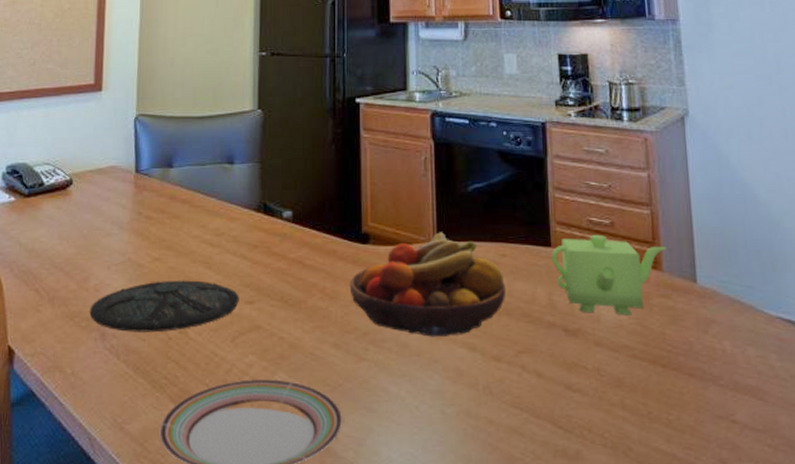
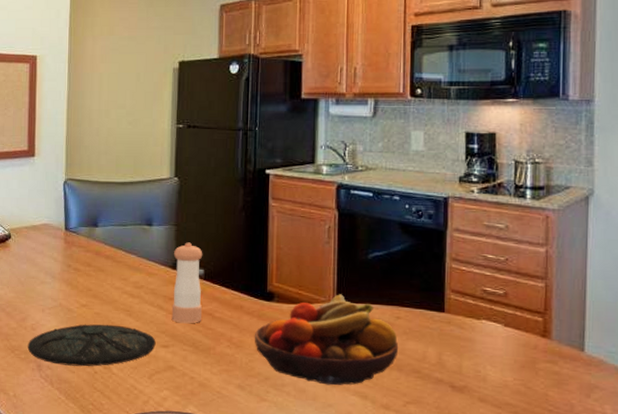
pepper shaker: none [256,181,292,275] -> present [171,242,203,324]
teapot: present [551,235,667,316] -> none [444,303,558,378]

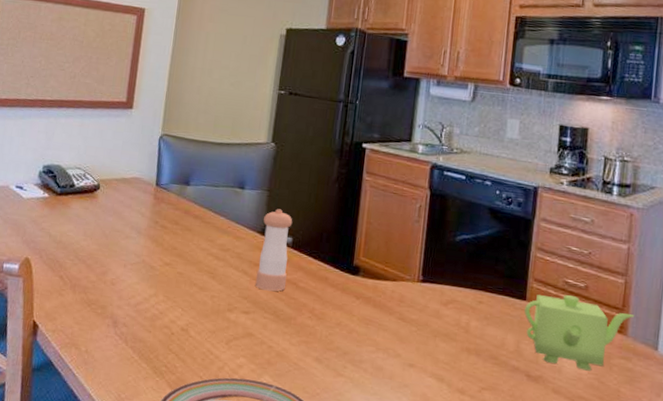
plate: present [27,324,156,367] -> none [105,283,237,328]
fruit bowl: present [254,294,399,386] -> none [336,273,479,367]
teapot: none [444,303,558,378] -> present [524,295,635,371]

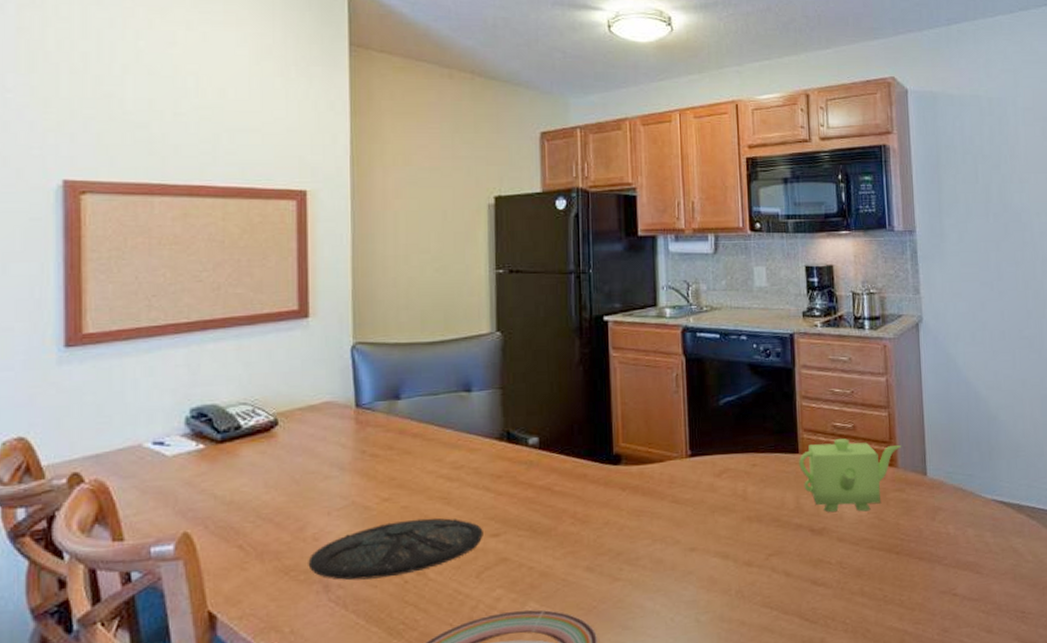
plate: none [105,283,237,328] -> present [308,518,483,581]
pepper shaker: present [255,209,293,292] -> none [499,407,540,505]

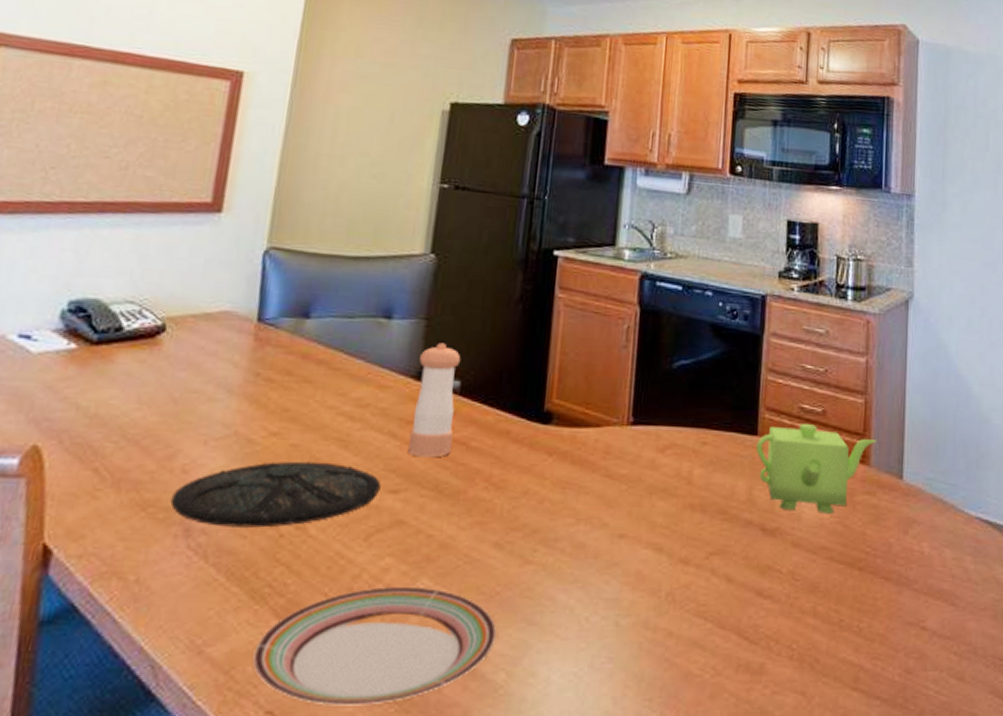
pepper shaker: none [499,407,540,505] -> present [407,343,461,458]

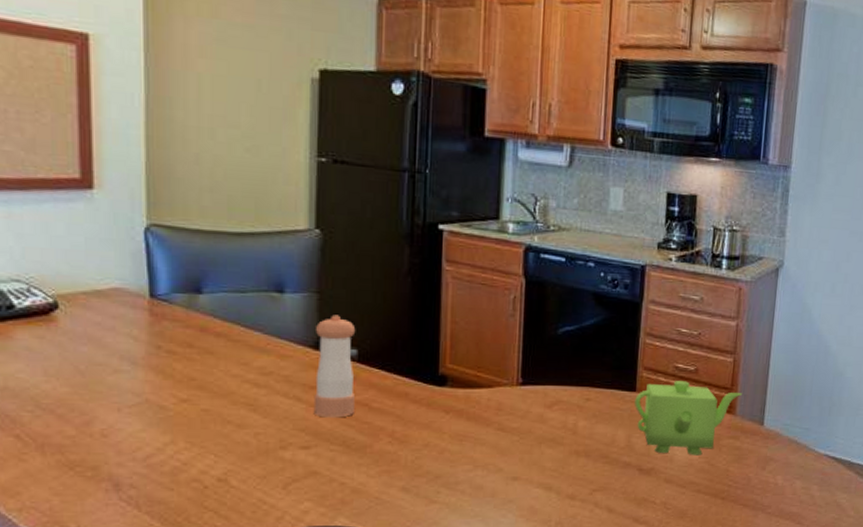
plate: present [171,461,381,528] -> none [96,424,292,481]

